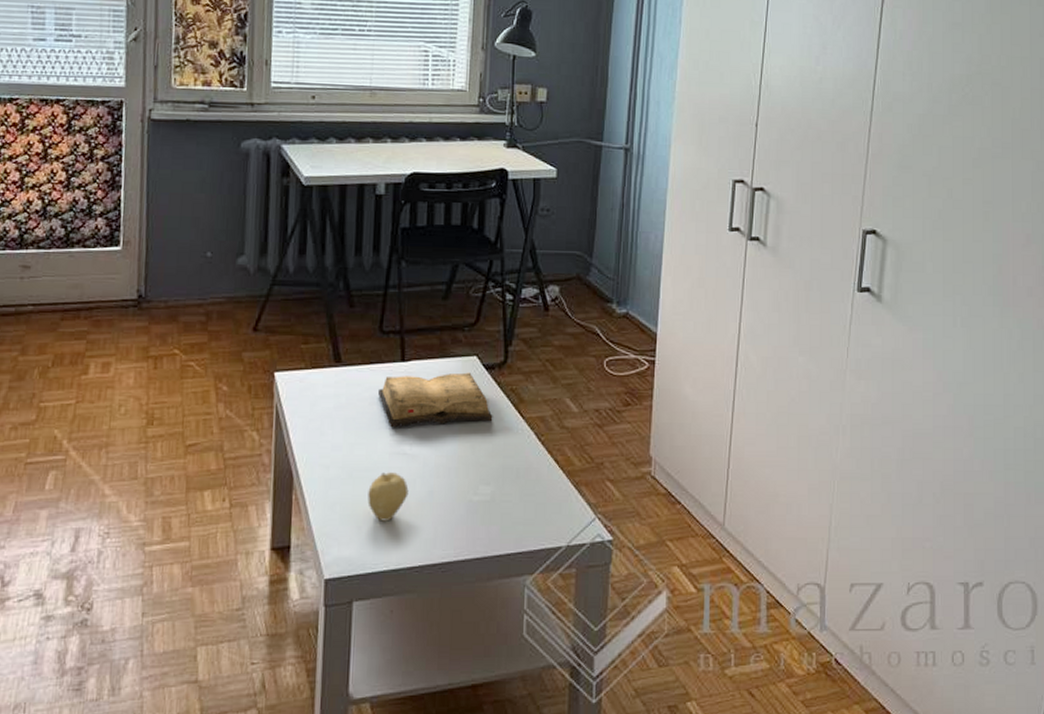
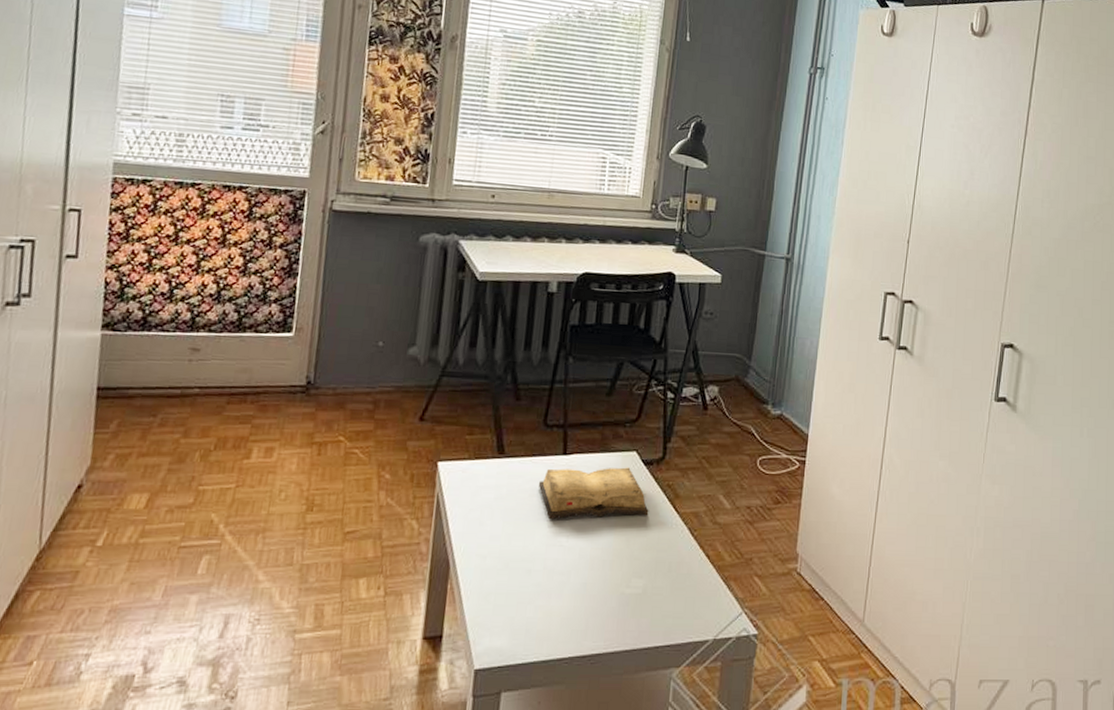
fruit: present [367,472,409,522] -> none [522,564,563,613]

